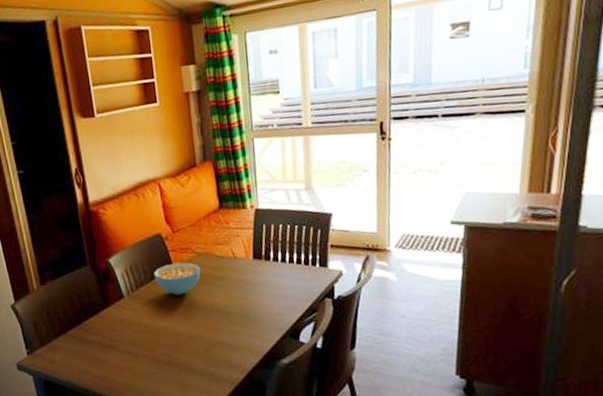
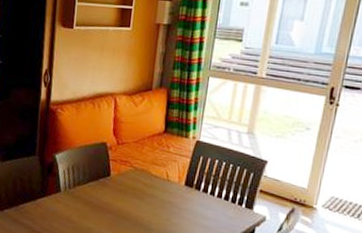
cereal bowl: present [153,262,201,296] -> none [91,172,134,202]

